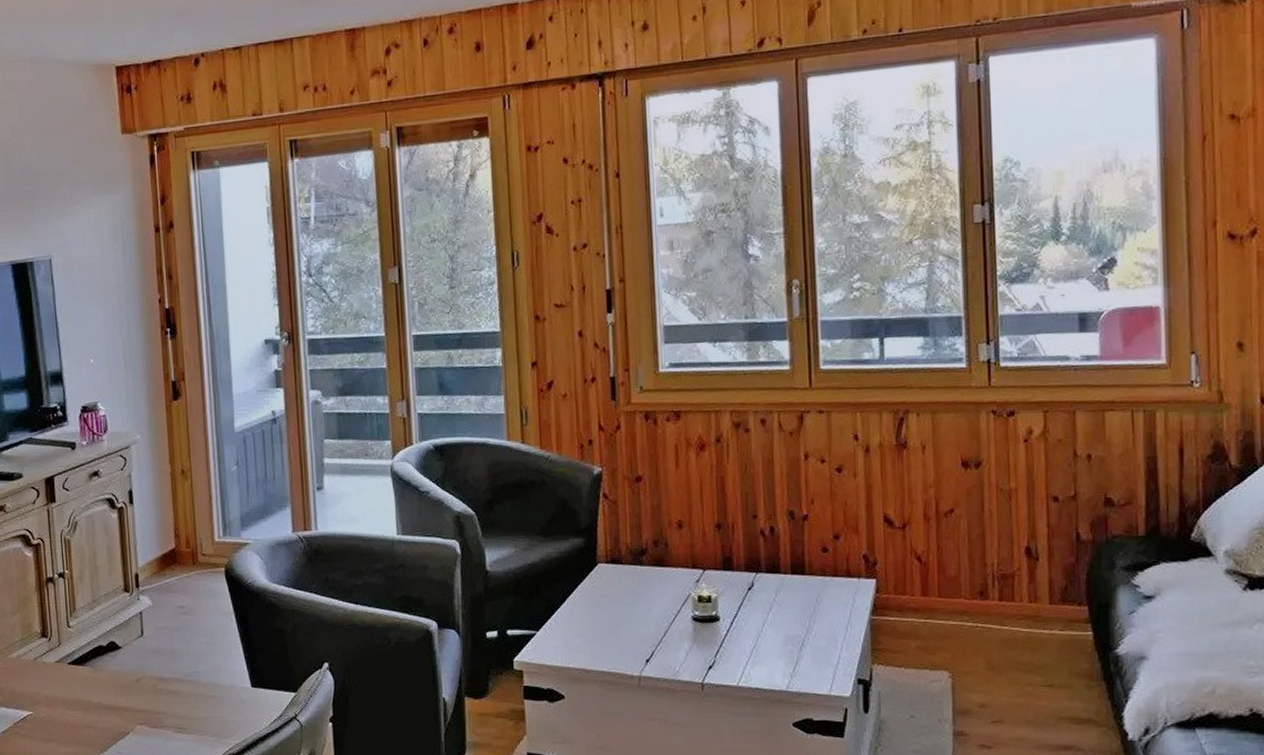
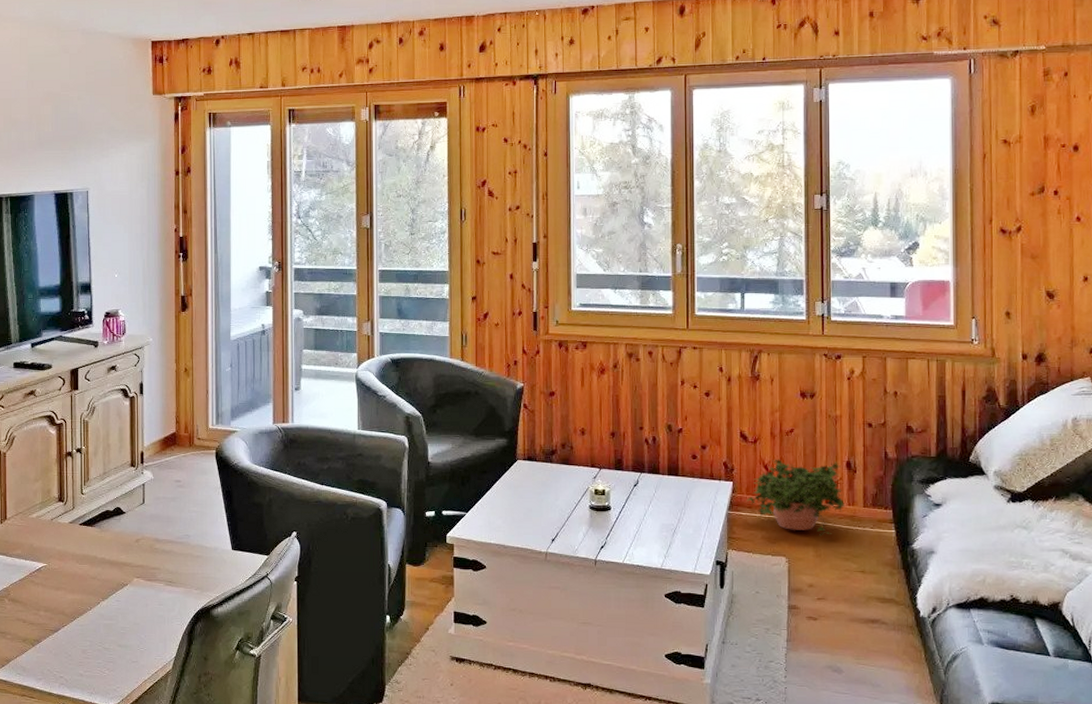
potted plant: none [894,548,1026,642] -> present [746,459,846,535]

